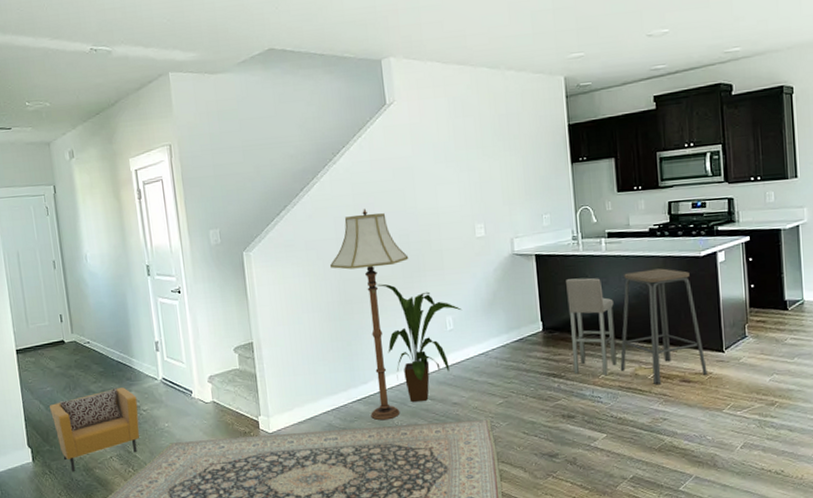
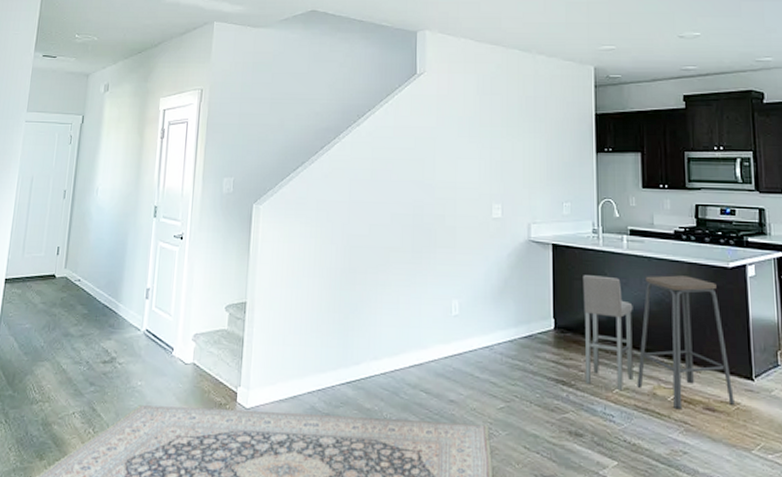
armchair: present [49,387,140,472] -> none [22,333,115,425]
floor lamp: present [329,208,409,421] -> none [338,174,420,411]
house plant: present [377,283,463,402] -> none [384,255,471,393]

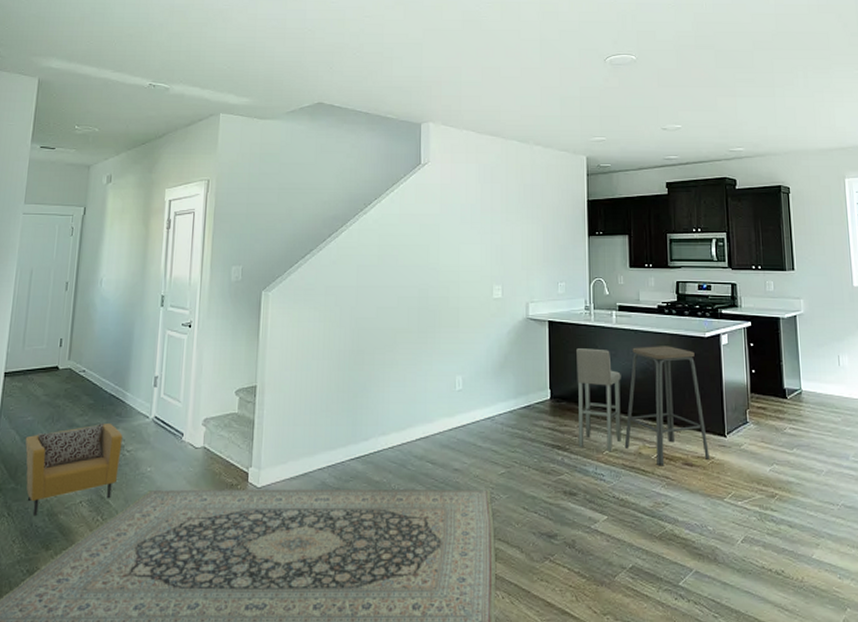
armchair: none [22,333,115,425] -> present [25,422,123,517]

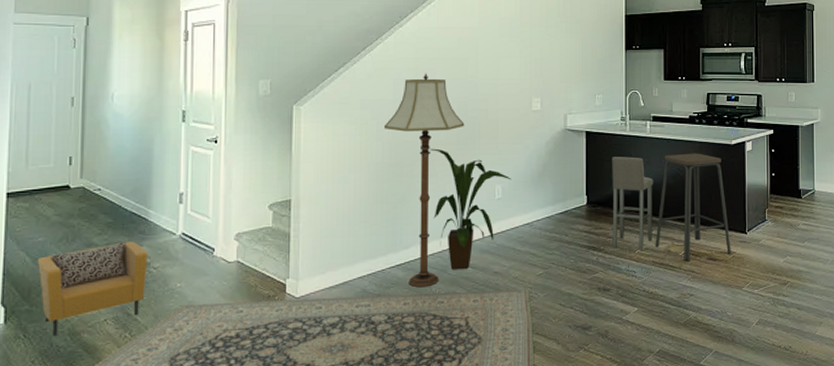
floor lamp: none [346,260,426,483] -> present [383,73,465,288]
house plant: none [391,336,473,464] -> present [430,148,512,269]

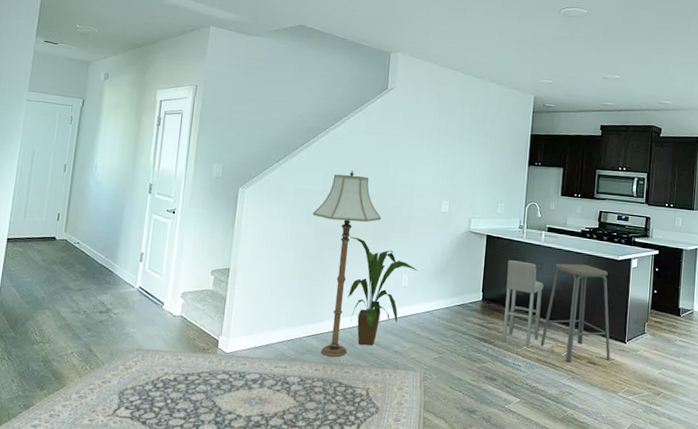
armchair: present [37,241,148,337] -> none [24,288,111,362]

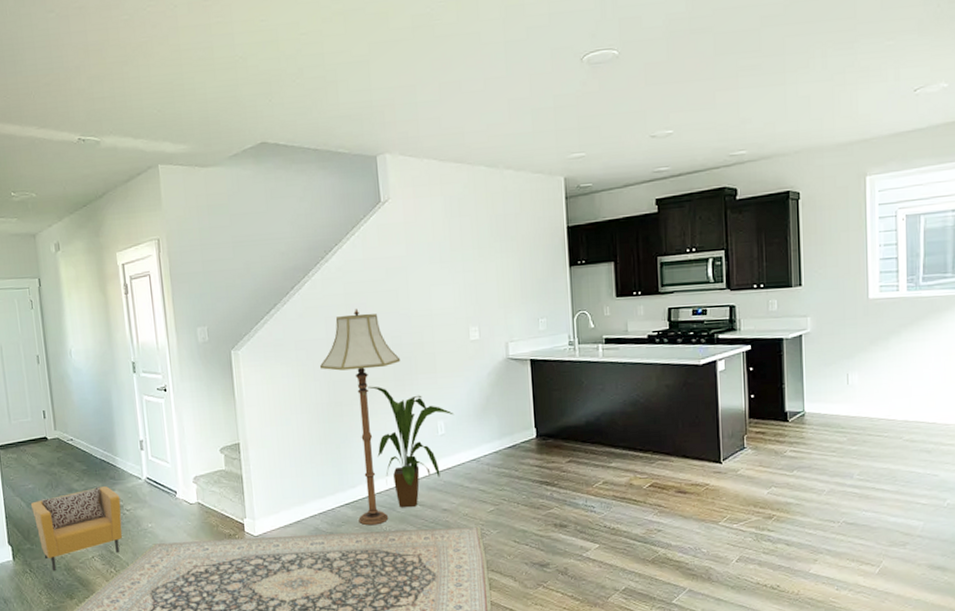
armchair: none [24,288,111,362] -> present [30,486,122,572]
bar stool: present [501,260,544,348] -> none [561,384,612,485]
bar stool: present [540,263,611,363] -> none [614,376,704,496]

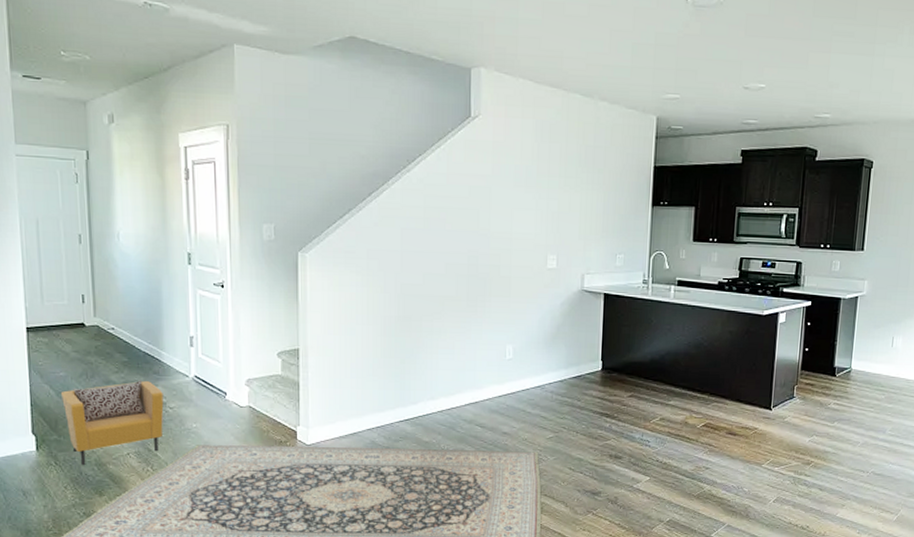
floor lamp: present [319,308,401,526] -> none [391,223,475,443]
house plant: present [368,386,455,507] -> none [439,304,524,427]

